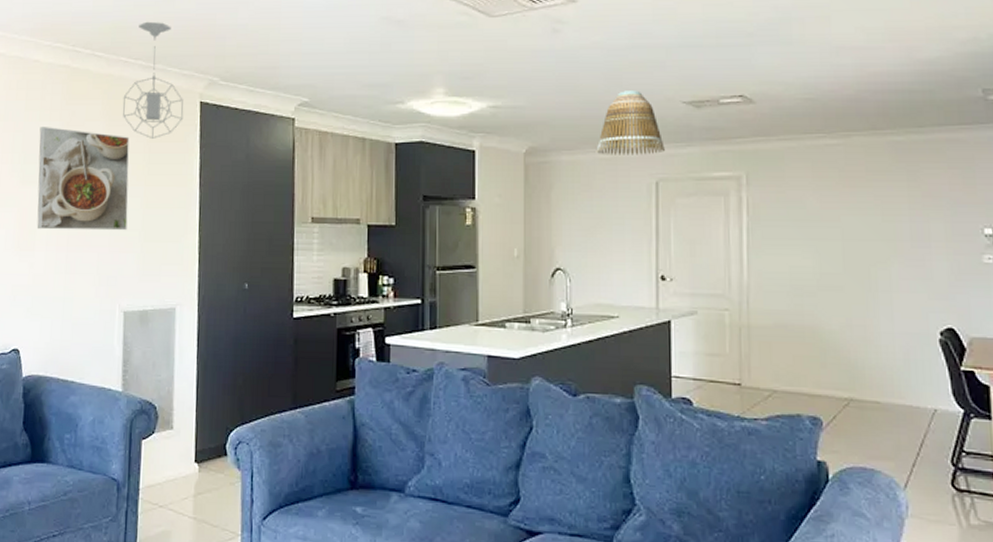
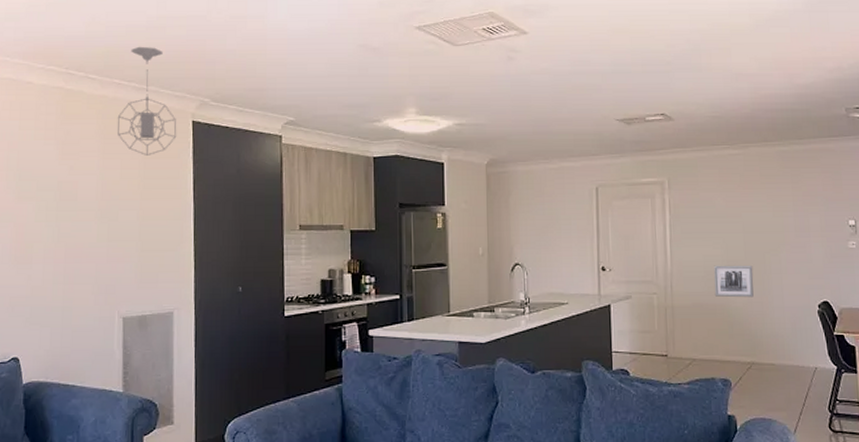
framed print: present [37,127,130,231] -> none [34,145,125,243]
lamp shade: present [596,90,665,155] -> none [546,110,603,165]
wall art: none [802,278,855,319] -> present [714,265,754,298]

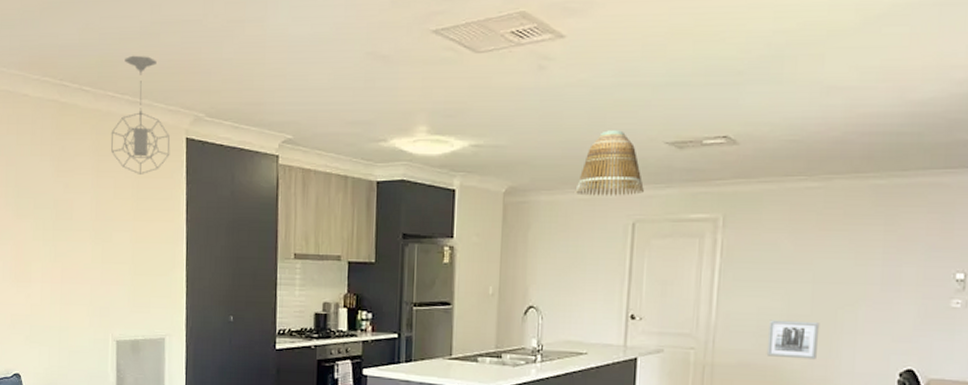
lamp shade: none [546,110,603,165] -> present [575,130,644,196]

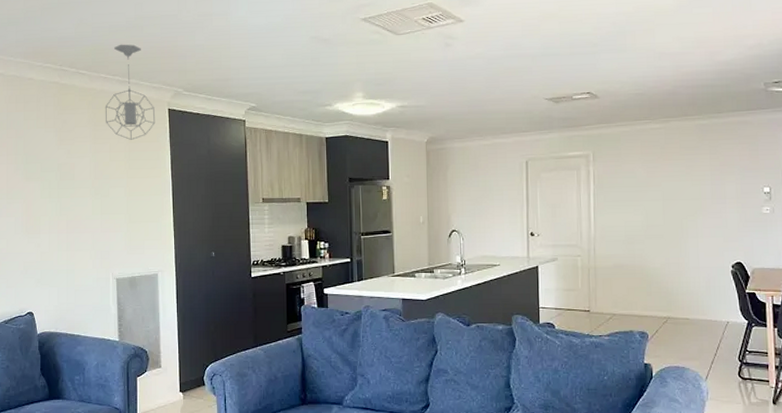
lamp shade: present [575,130,644,196] -> none [480,91,532,142]
wall art: present [766,319,820,360] -> none [634,229,671,259]

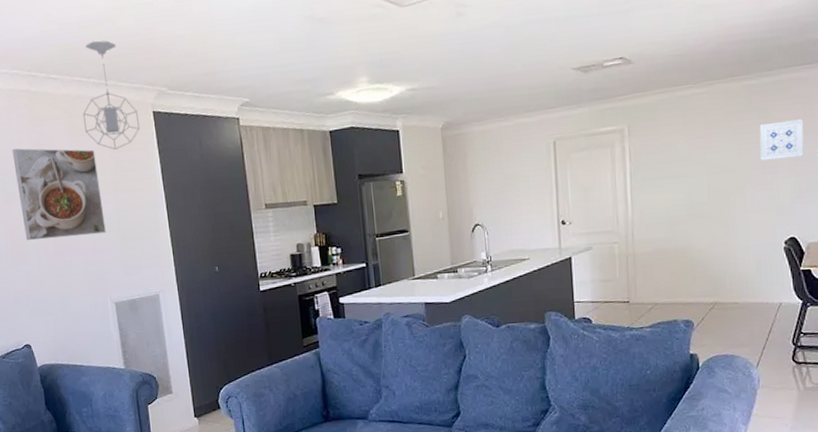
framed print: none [37,133,115,216] -> present [12,148,106,241]
wall art: none [710,157,749,191] -> present [759,119,804,161]

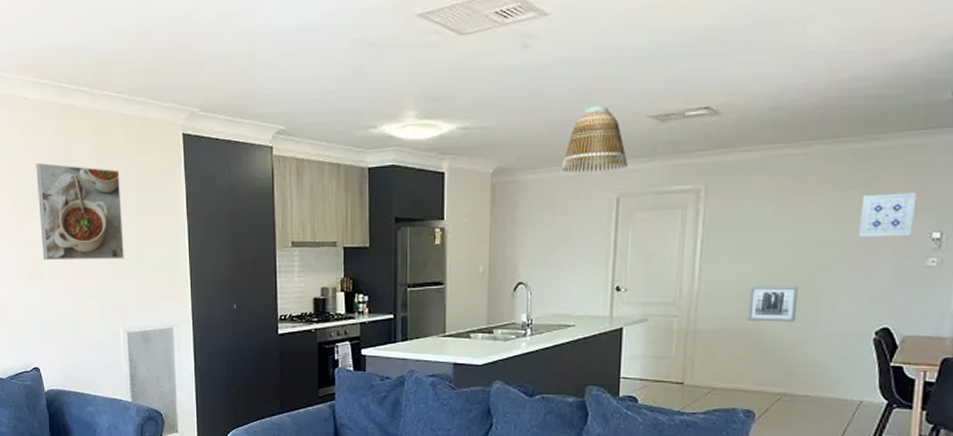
pendant light: present [82,40,140,150] -> none [110,53,168,171]
lamp shade: none [501,62,559,123] -> present [560,106,628,173]
wall art: none [676,207,718,241] -> present [747,285,799,322]

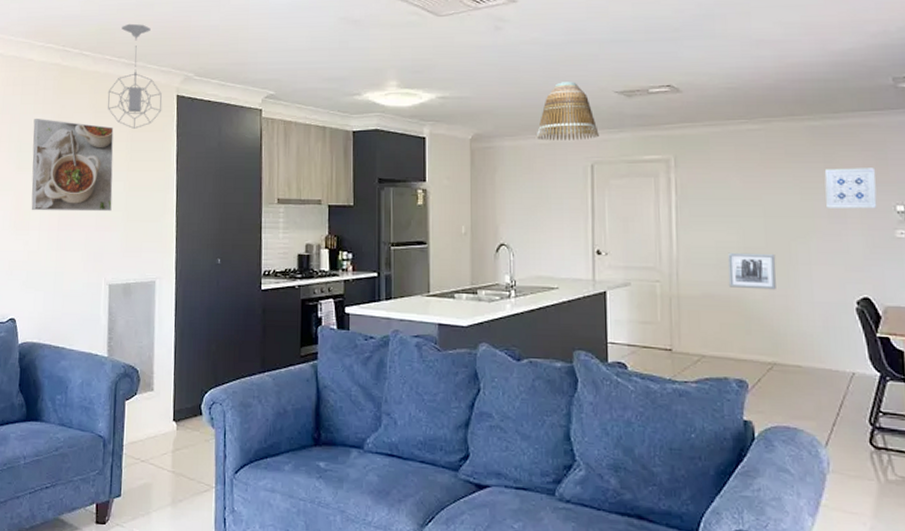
pendant light: none [110,53,168,171] -> present [107,23,162,129]

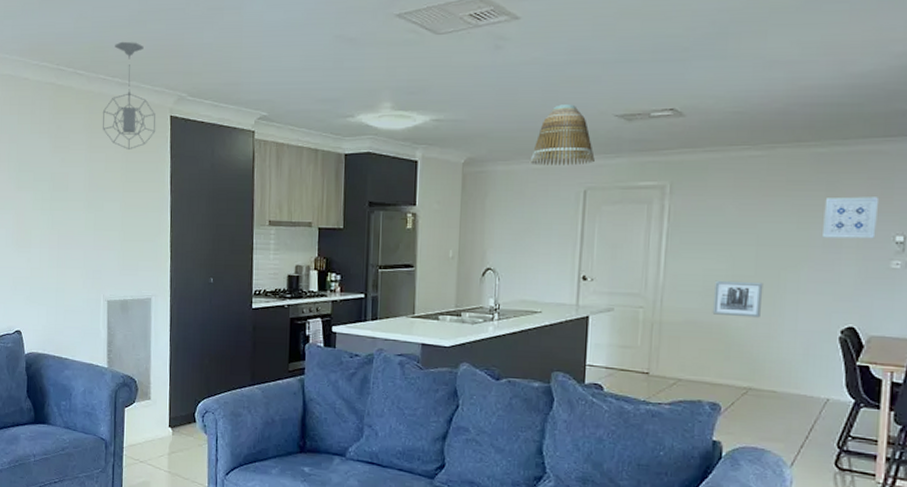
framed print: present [31,119,114,212] -> none [31,139,109,231]

